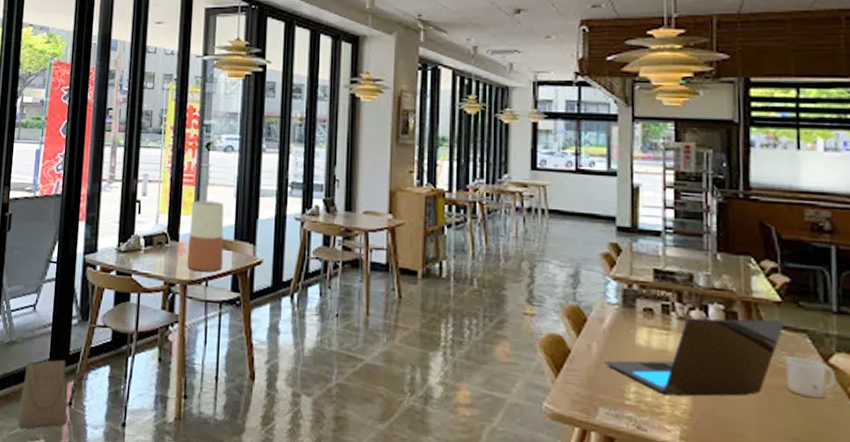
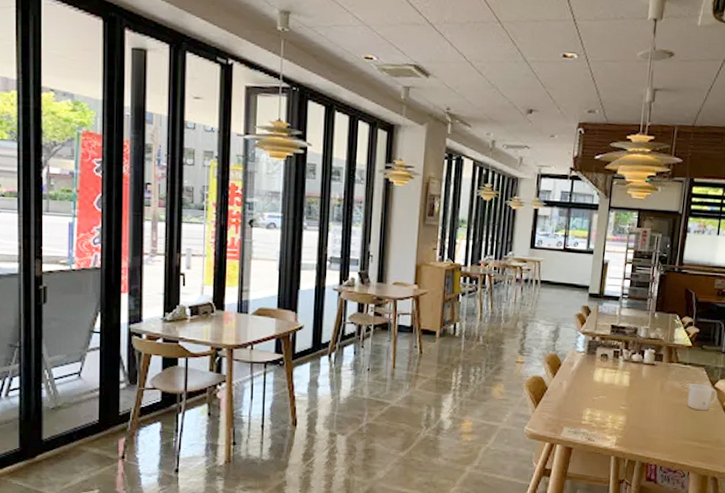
shopping bag: present [18,359,68,429] -> none [69,420,121,483]
vase: present [186,200,224,273] -> none [232,273,268,338]
laptop: present [604,318,785,397] -> none [570,359,692,415]

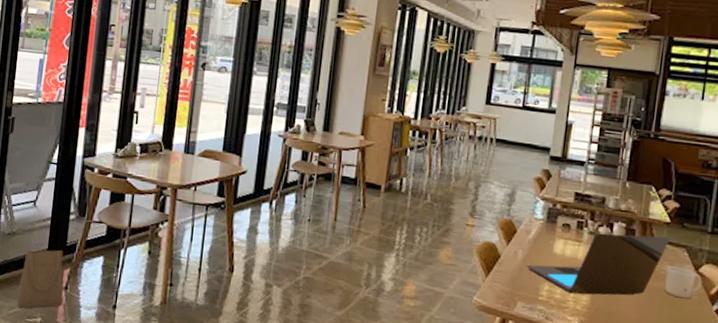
shopping bag: none [69,420,121,483] -> present [17,249,64,309]
laptop: none [570,359,692,415] -> present [526,233,671,296]

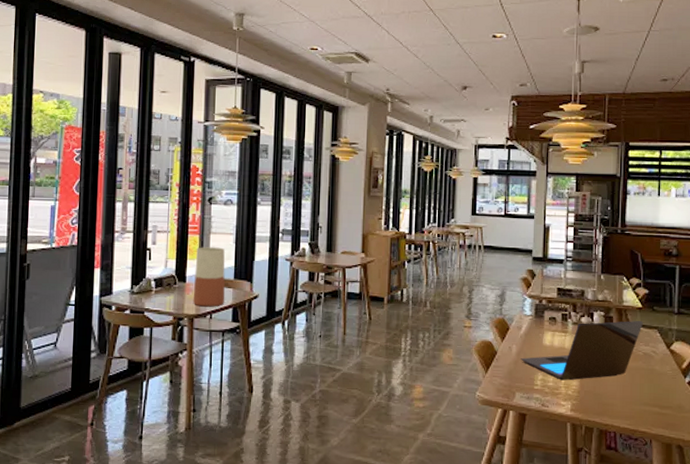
shopping bag: present [17,249,64,309] -> none [43,388,90,449]
vase: none [178,114,215,179] -> present [193,247,225,307]
mug: present [664,265,703,299] -> none [642,345,674,375]

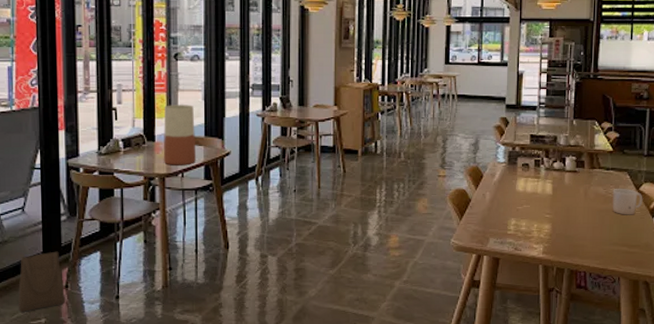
shopping bag: none [43,388,90,449] -> present [17,251,65,313]
laptop: present [521,321,644,380] -> none [494,164,614,224]
mug: none [642,345,674,375] -> present [612,188,643,215]

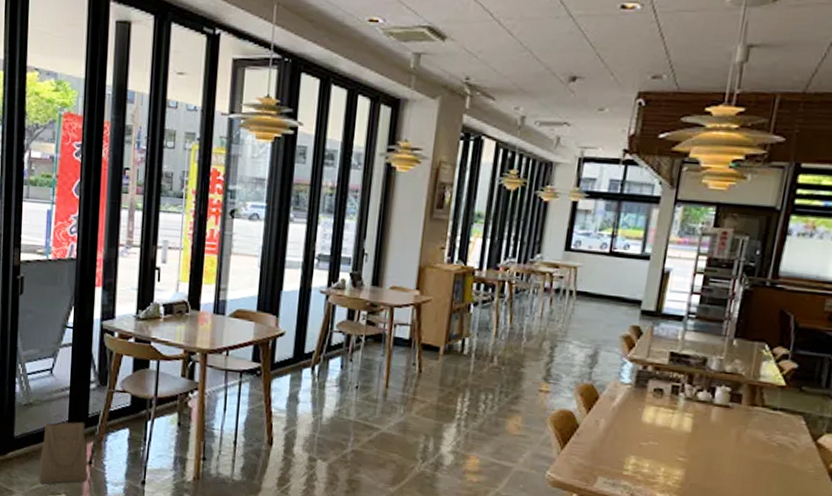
vase: present [163,105,197,165] -> none [207,269,247,342]
mug: present [612,188,643,215] -> none [774,435,822,474]

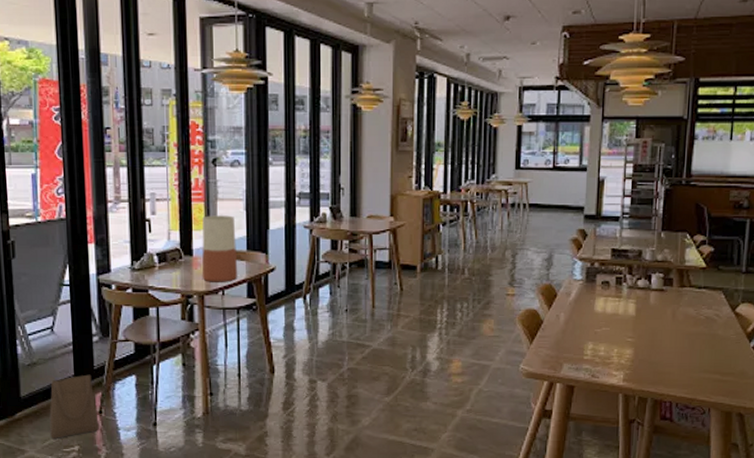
vase: none [207,269,247,342] -> present [201,215,238,282]

